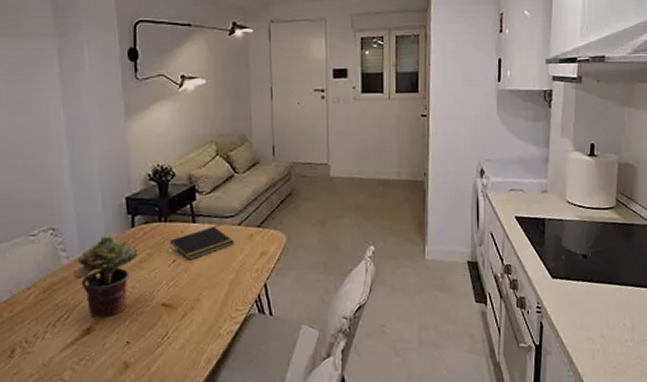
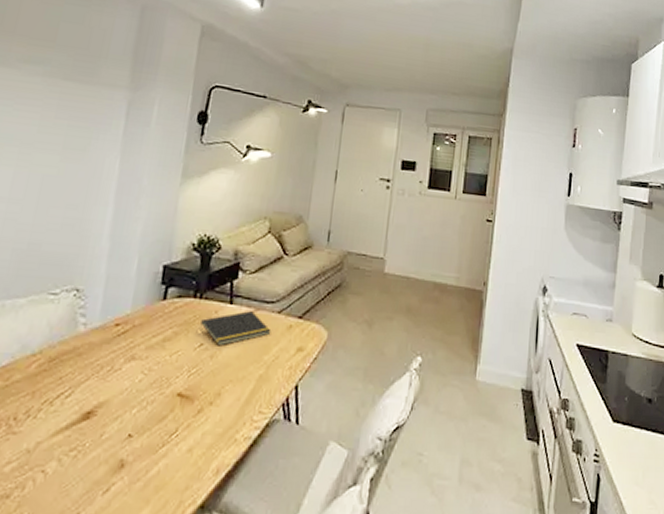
potted plant: present [72,236,138,319] -> none [87,305,164,402]

